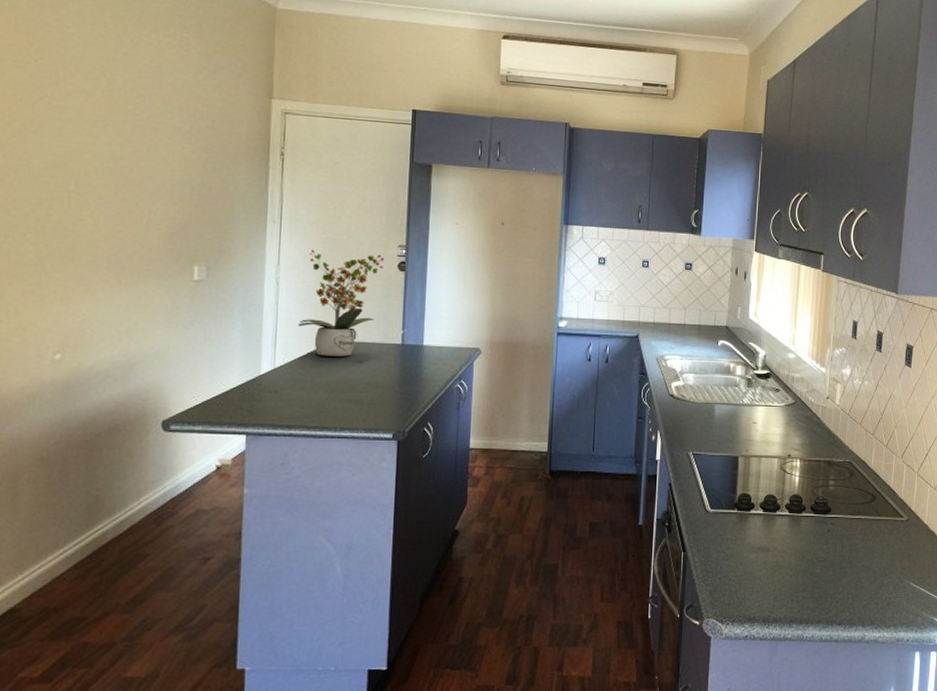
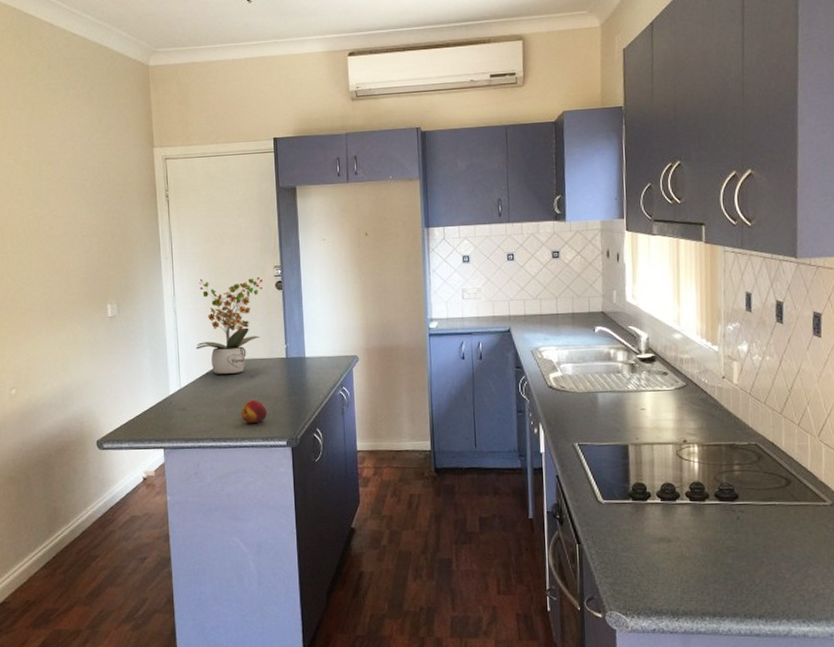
fruit: none [343,386,373,413] -> present [241,399,267,424]

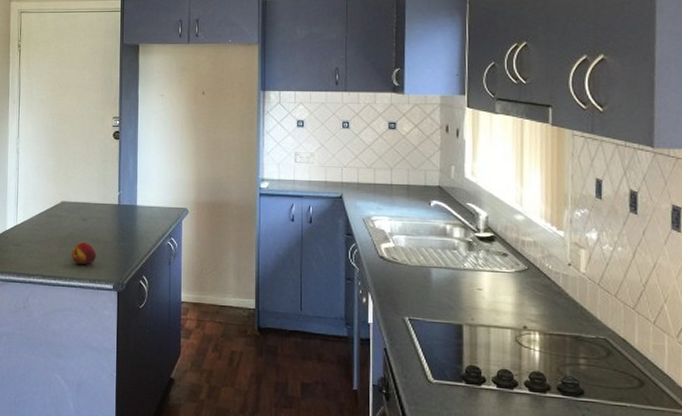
potted plant: present [195,276,264,374] -> none [34,123,102,215]

